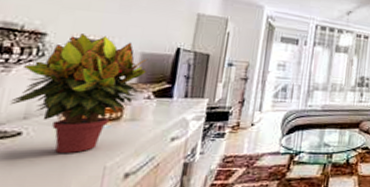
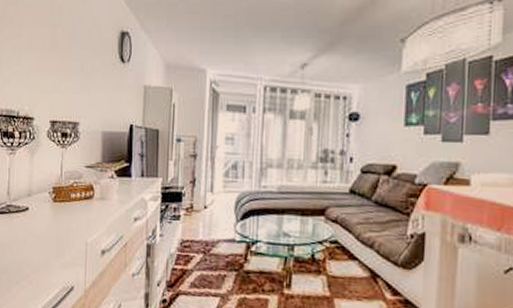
potted plant: present [10,33,148,154] -> none [19,116,108,229]

